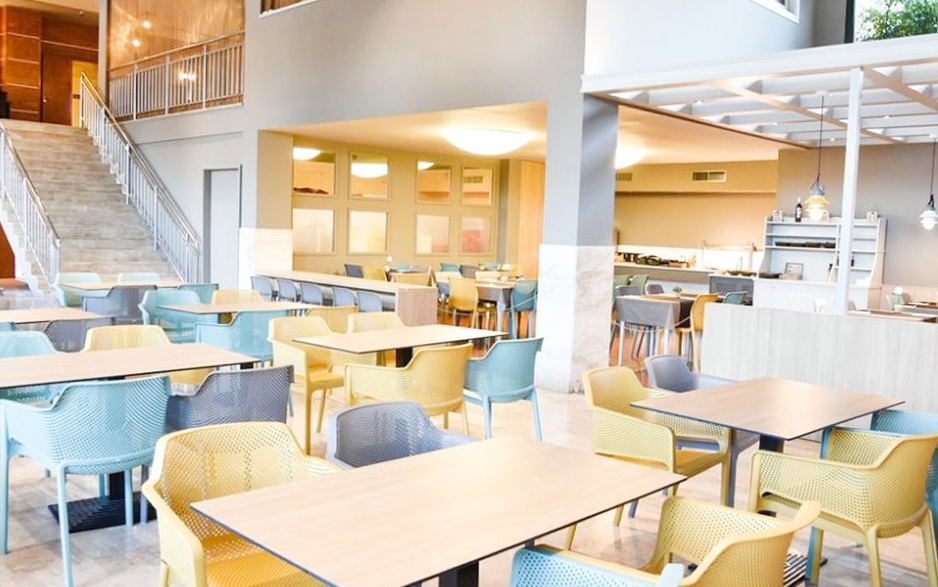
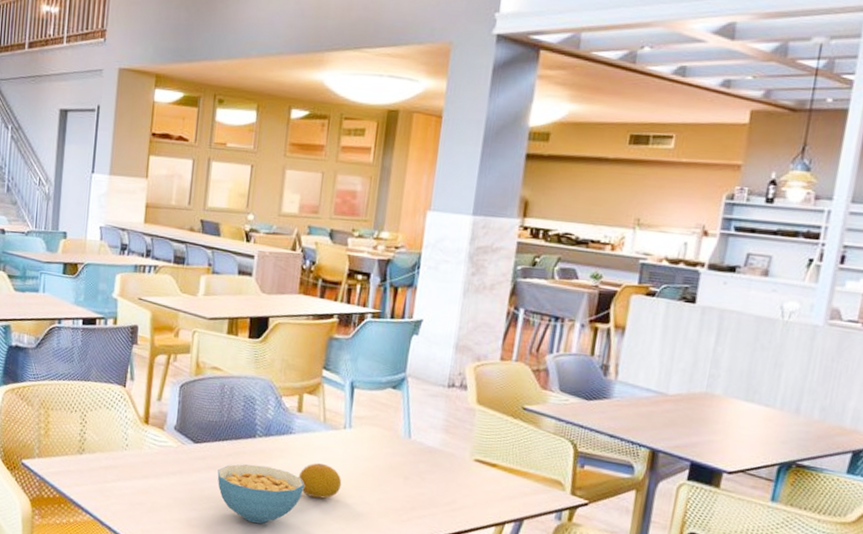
cereal bowl: none [377,480,455,534] -> present [217,464,304,524]
fruit: none [449,472,488,503] -> present [298,463,342,499]

